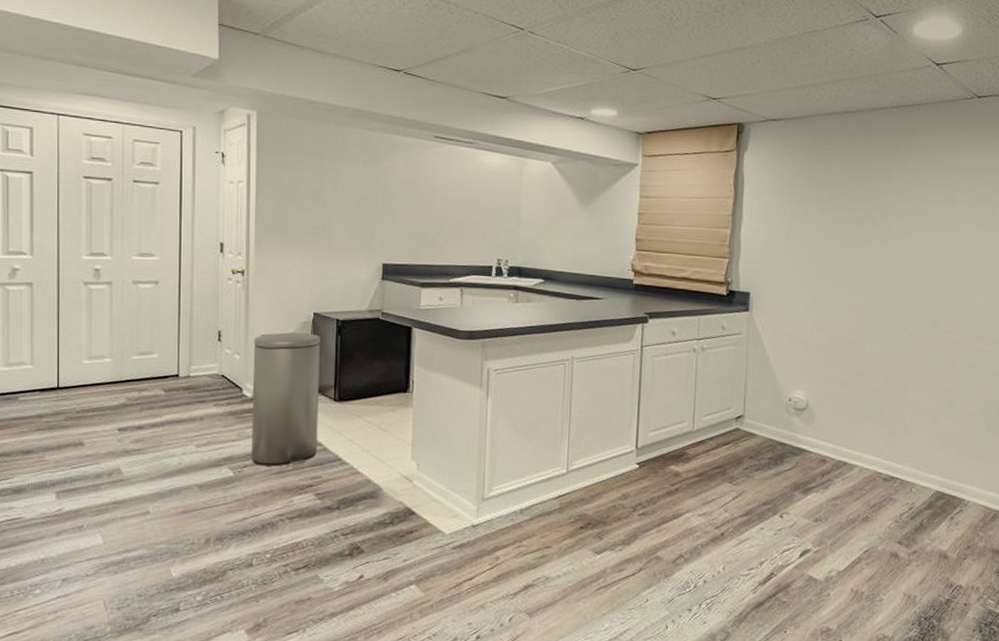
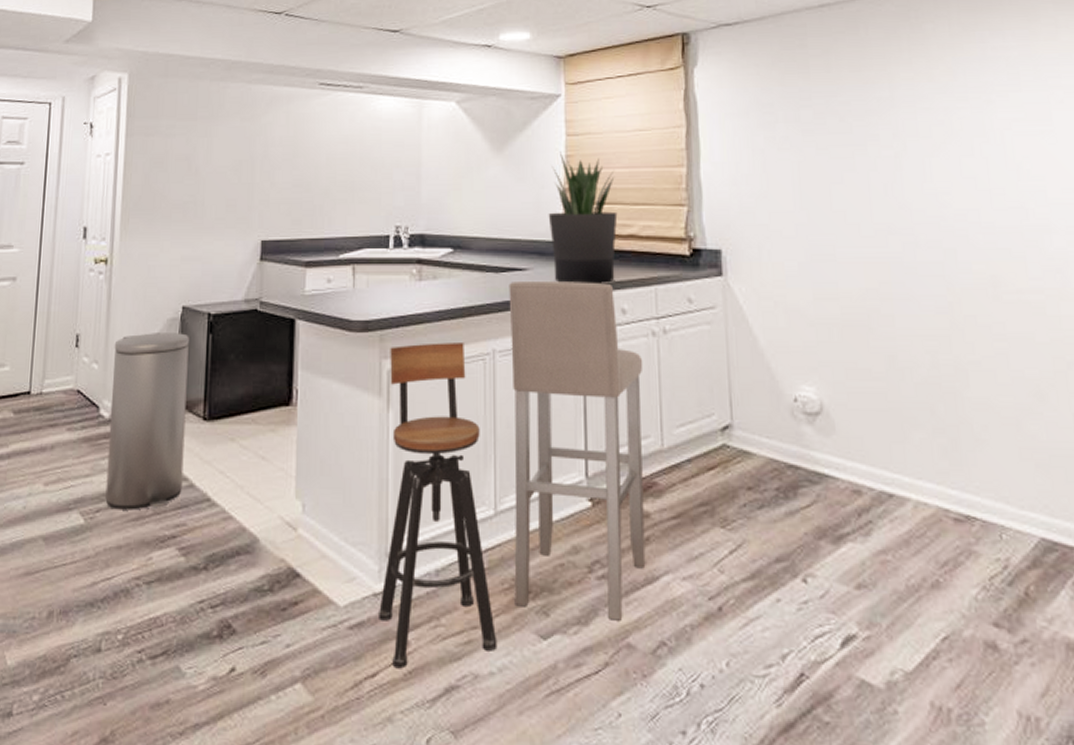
bar stool: none [476,350,564,574] -> present [379,343,498,669]
bar stool: none [578,307,685,542] -> present [509,280,646,621]
planter: none [621,209,676,313] -> present [548,151,618,285]

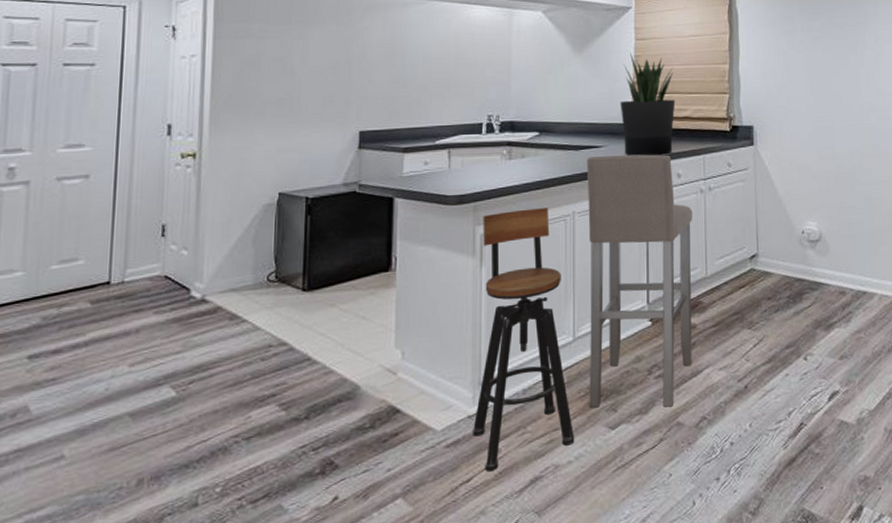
pedal bin: present [105,333,189,511] -> none [199,216,286,379]

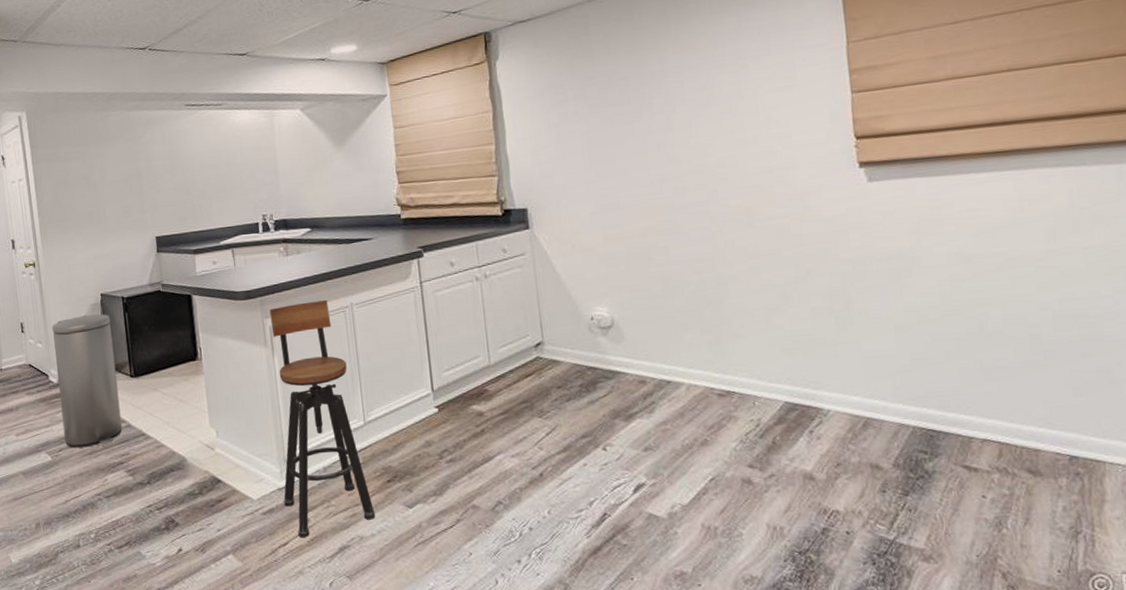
pedal bin: none [199,216,286,379] -> present [51,314,123,448]
bar stool: present [586,154,693,408] -> none [358,243,483,490]
planter: present [620,52,676,156] -> none [384,142,443,247]

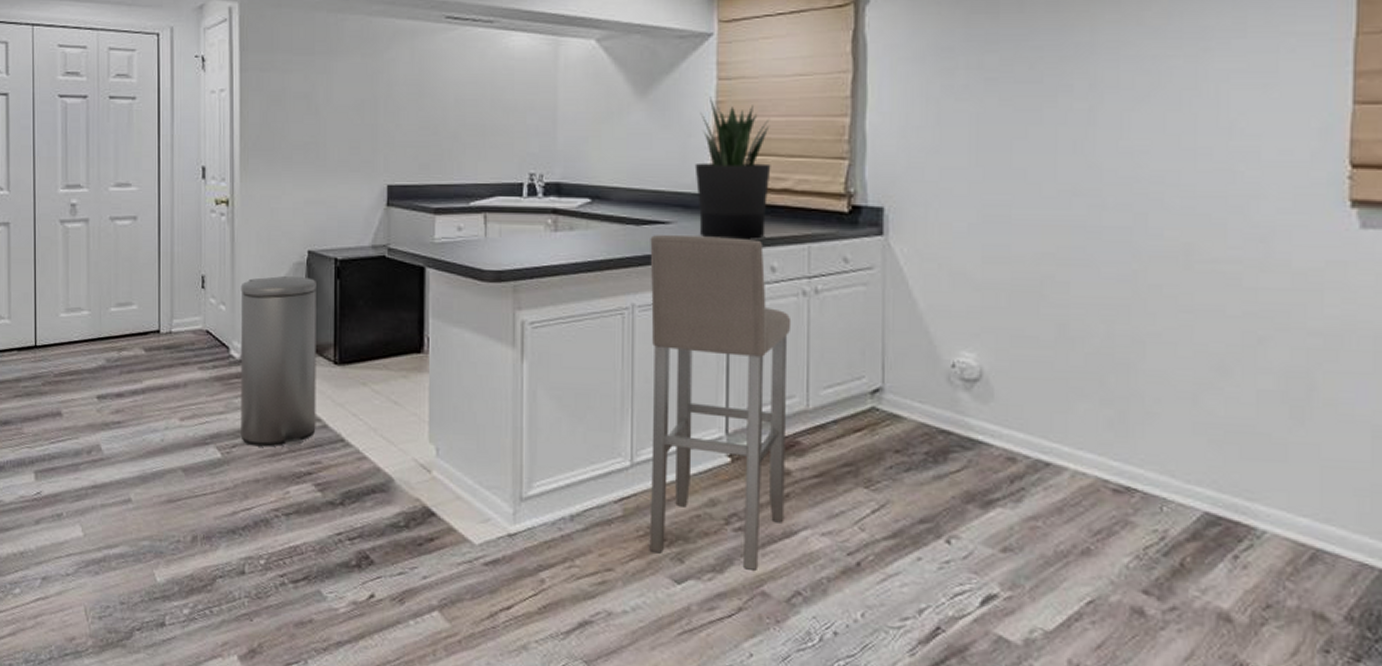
bar stool: present [269,300,376,538] -> none [514,295,631,604]
bar stool: none [358,243,483,490] -> present [649,234,792,570]
planter: none [384,142,443,247] -> present [694,97,771,241]

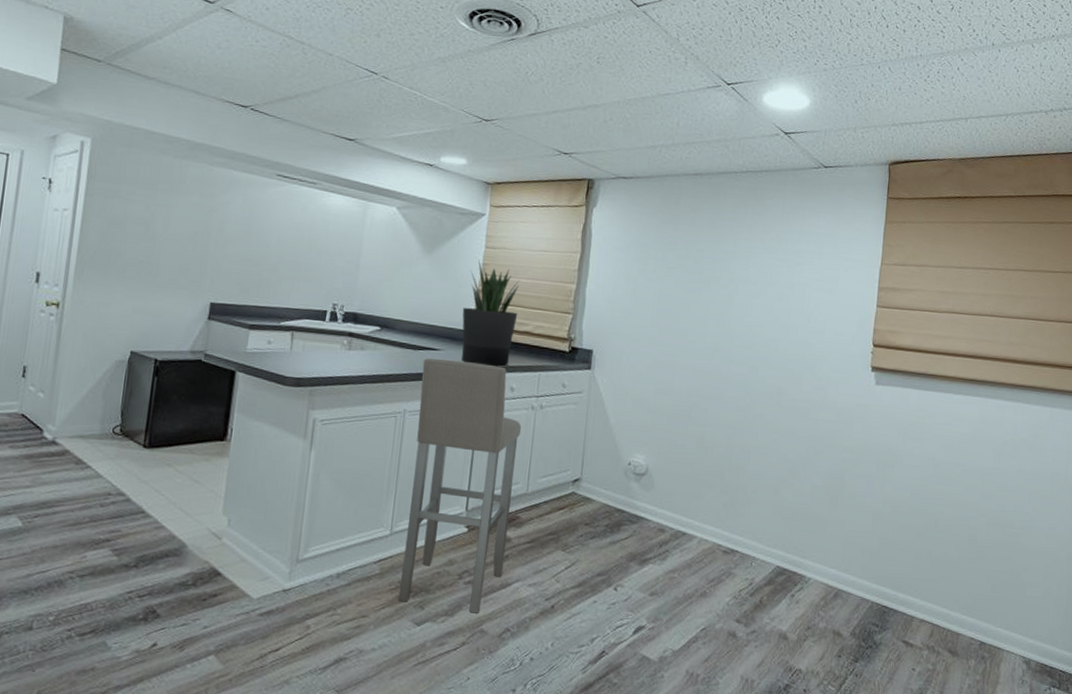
pedal bin: present [240,276,316,447] -> none [44,371,135,518]

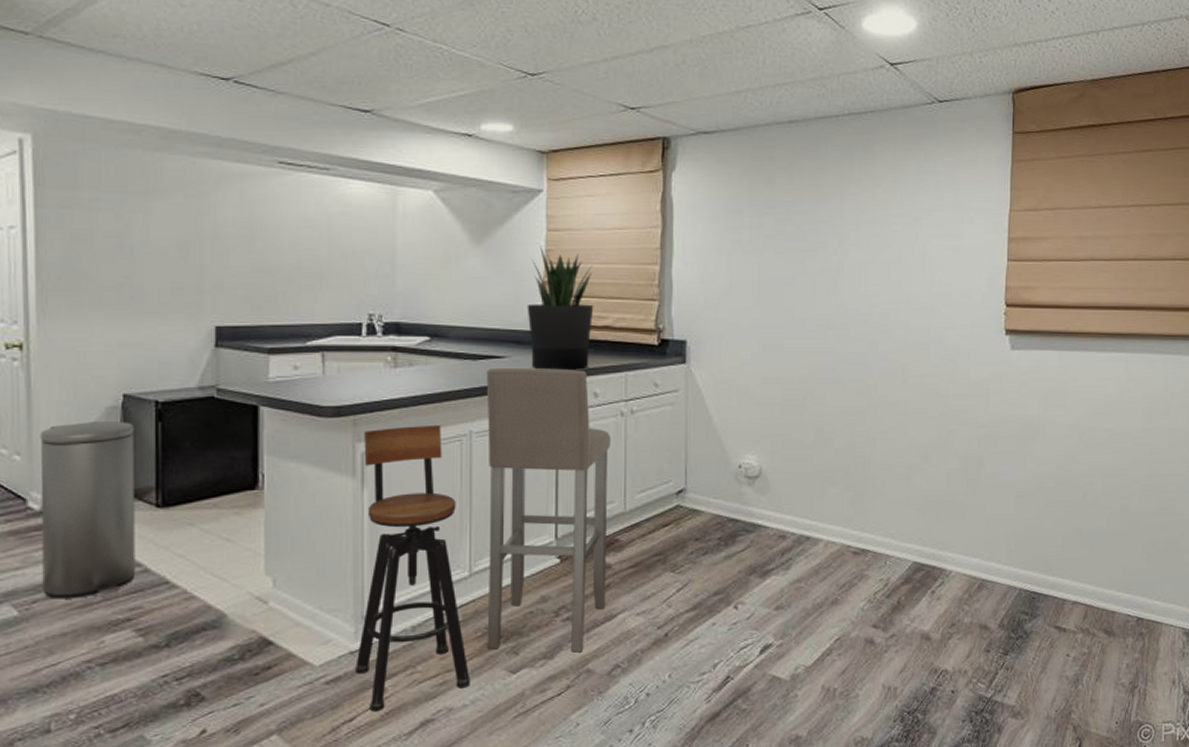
pedal bin: none [44,371,135,518] -> present [39,421,136,599]
bar stool: none [286,400,386,646] -> present [355,425,471,712]

